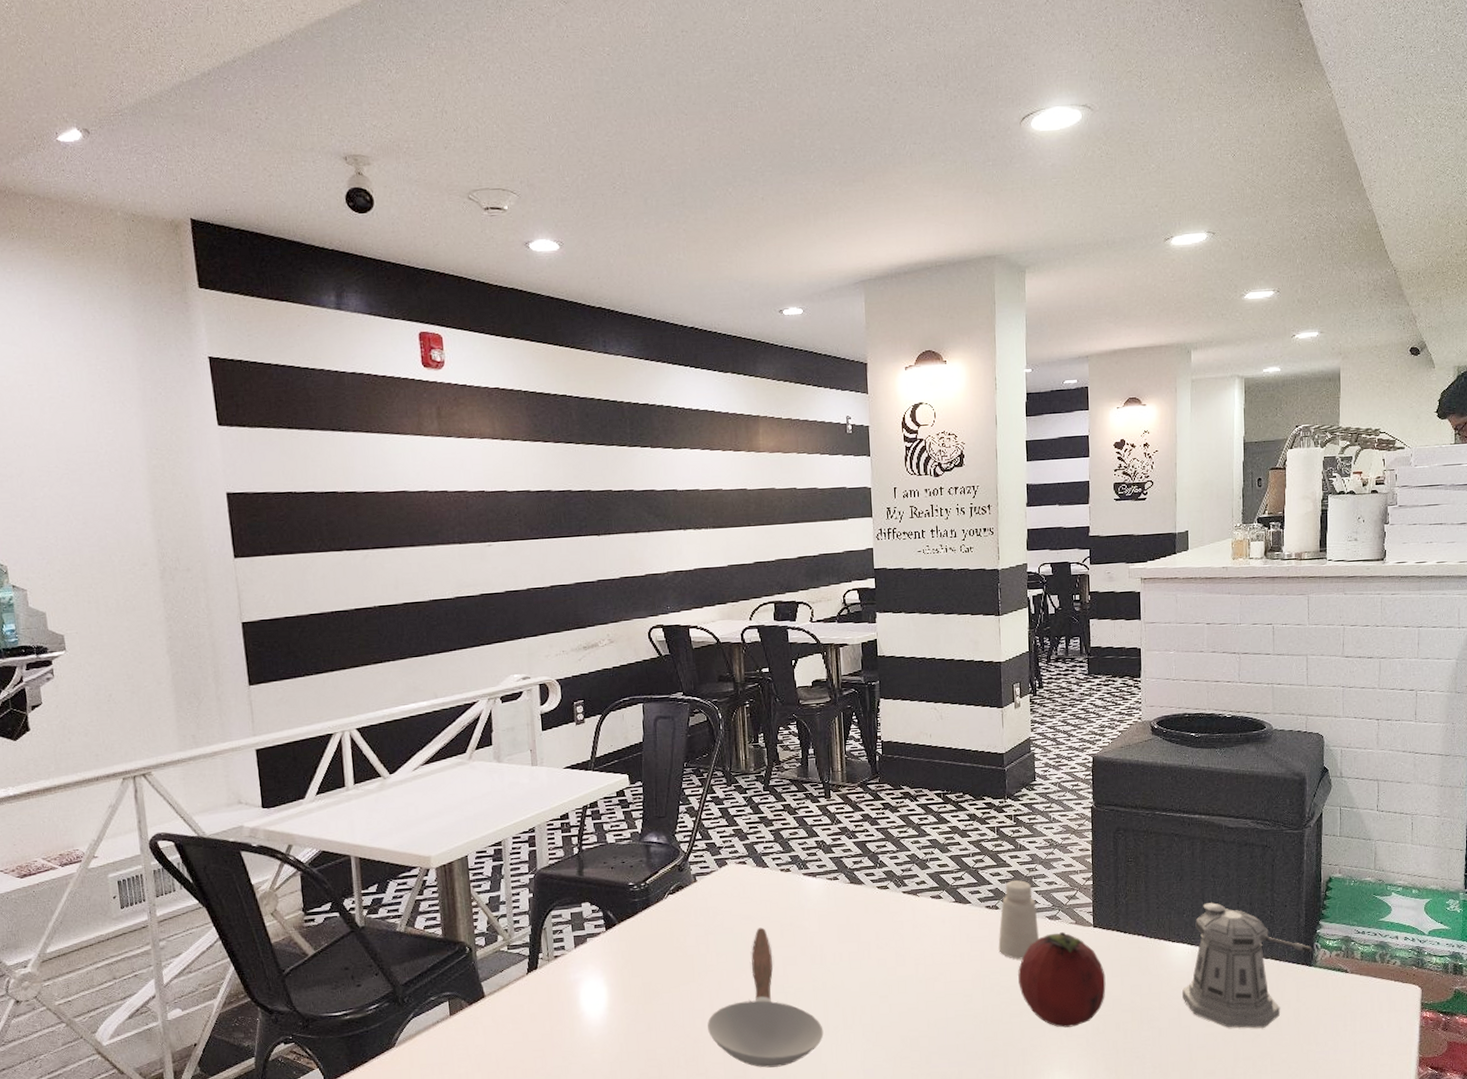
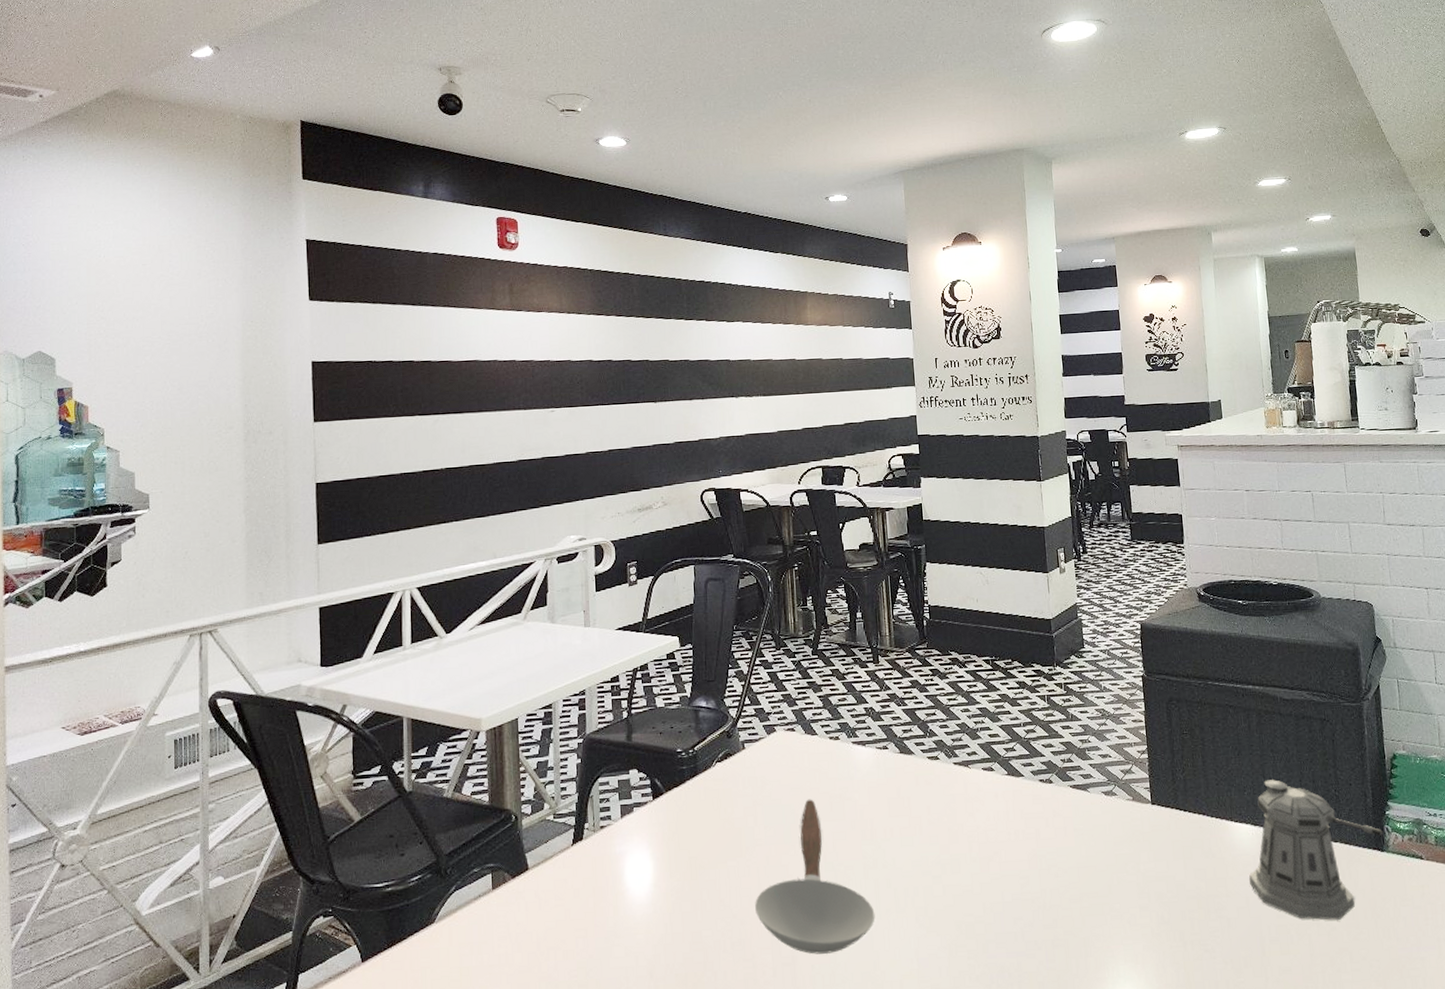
saltshaker: present [998,880,1039,960] -> none [1053,752,1096,839]
fruit: present [1018,932,1106,1028] -> none [1075,809,1169,915]

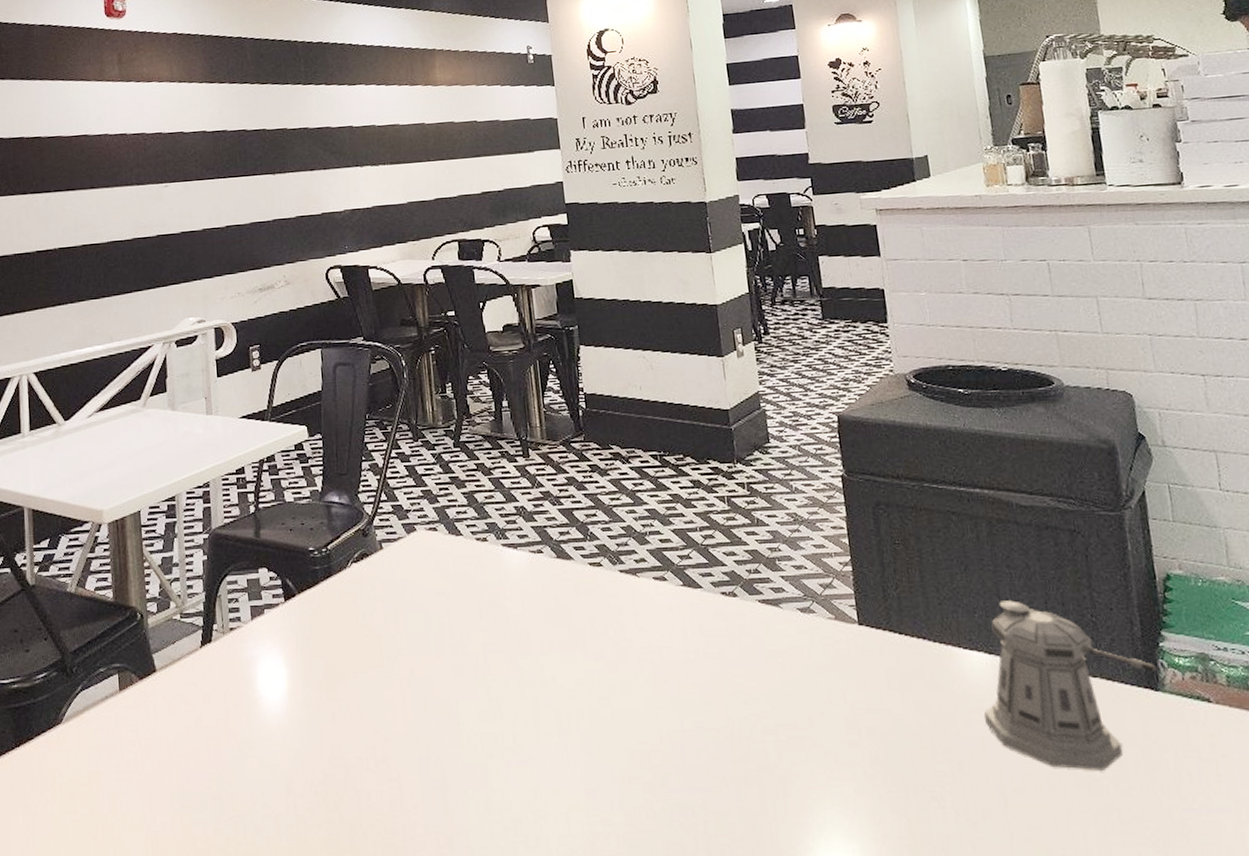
spoon: present [755,799,875,954] -> none [399,606,535,778]

